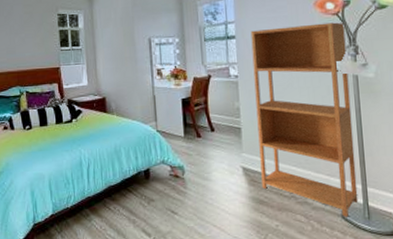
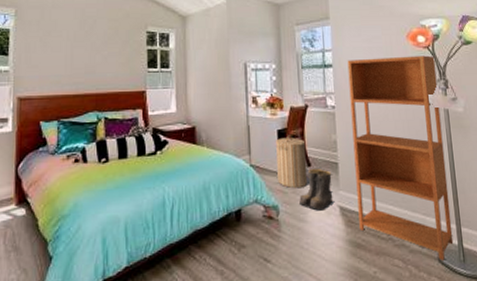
laundry hamper: none [180,102,212,151] -> present [276,133,308,189]
boots: none [203,133,237,171] -> present [299,169,334,211]

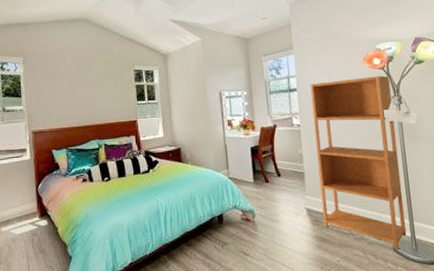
laundry hamper: present [276,133,308,189] -> none [250,150,279,196]
boots: present [299,169,334,211] -> none [272,178,301,213]

